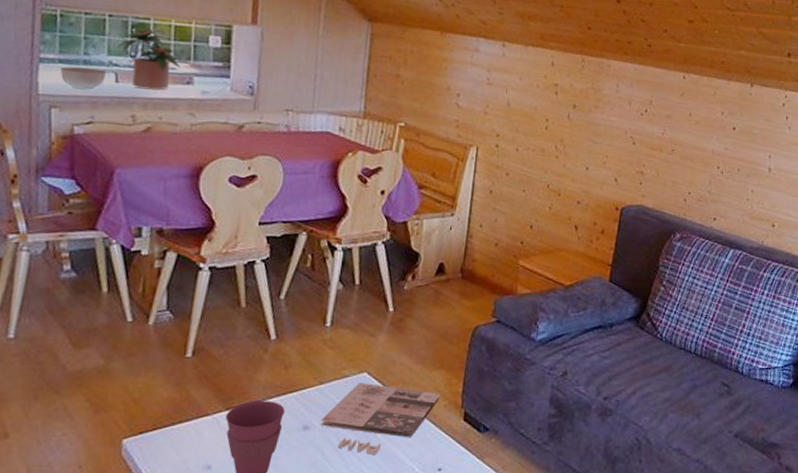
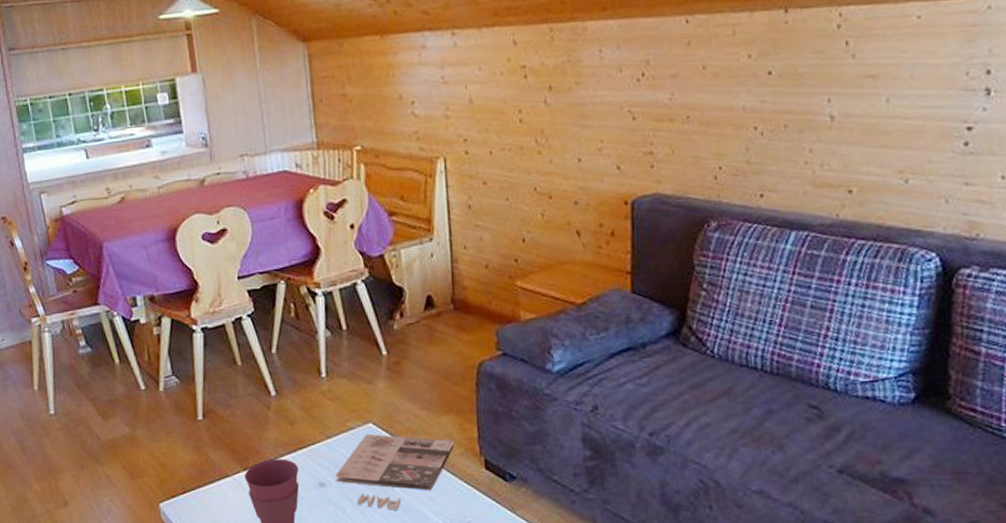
bowl: present [60,66,106,90] -> none [40,148,78,172]
potted plant: present [117,29,181,90] -> none [81,98,138,161]

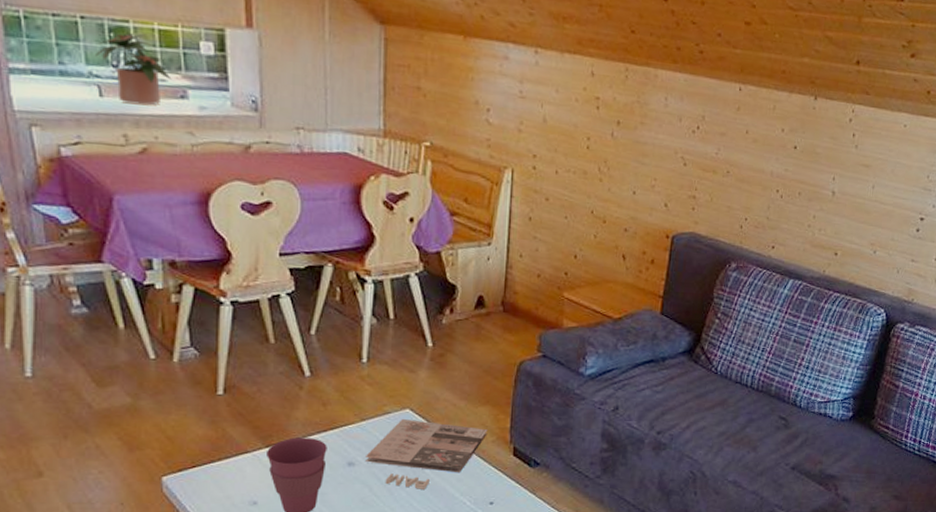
potted plant: none [81,98,138,161] -> present [96,33,172,106]

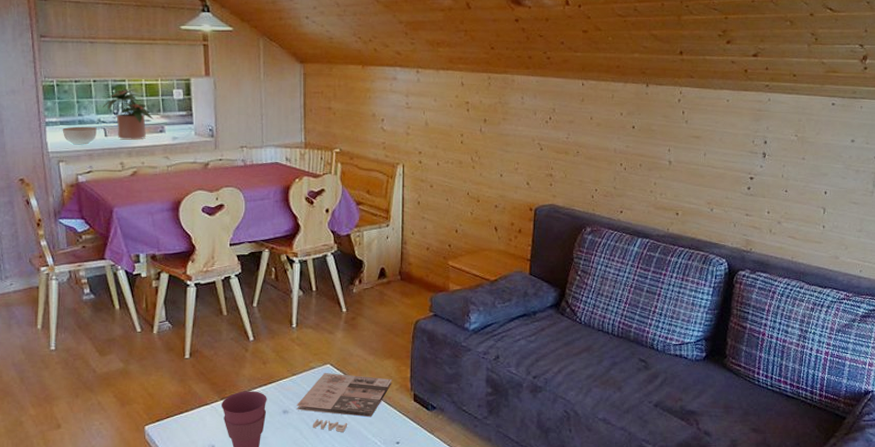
bowl: none [34,78,87,106] -> present [62,126,97,145]

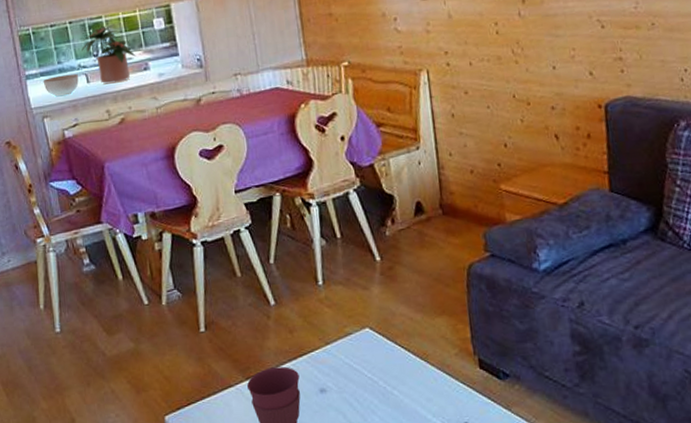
magazine: present [296,373,392,432] -> none [334,338,449,413]

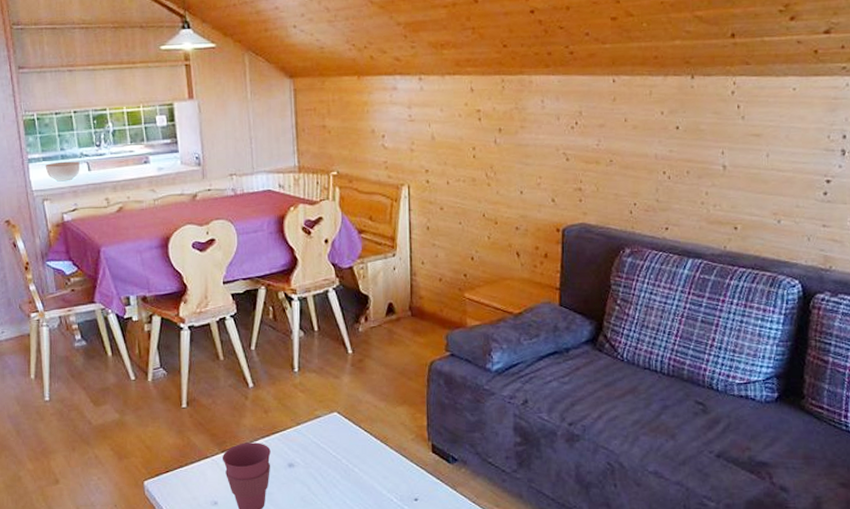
potted plant: present [82,25,136,84] -> none [85,118,138,174]

